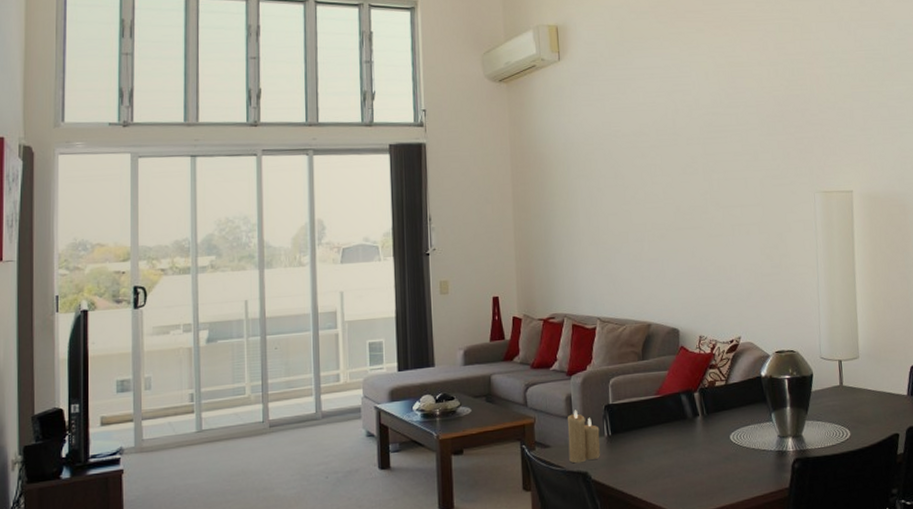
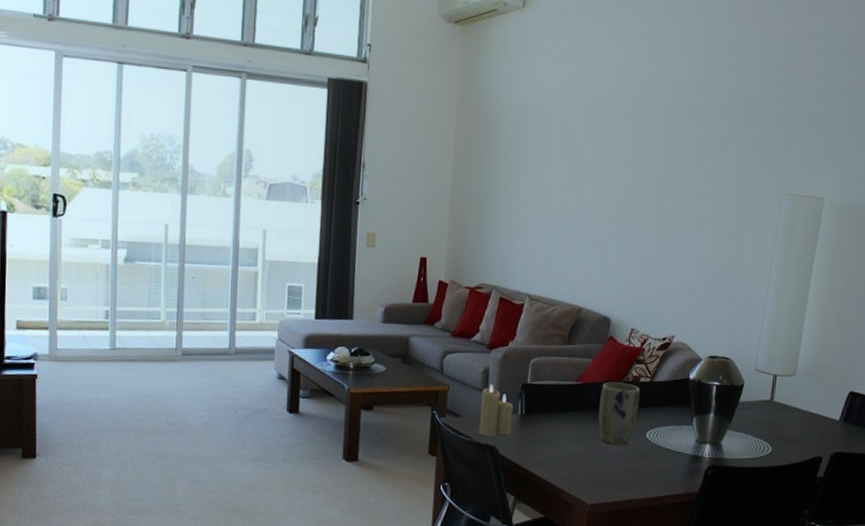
plant pot: none [680,389,719,453] -> present [598,382,641,445]

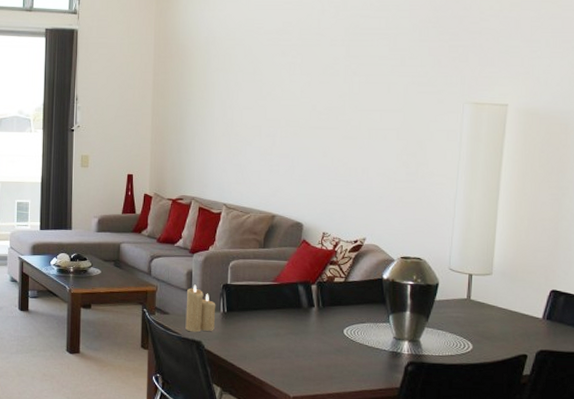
plant pot: present [598,382,641,445] -> none [296,282,336,341]

